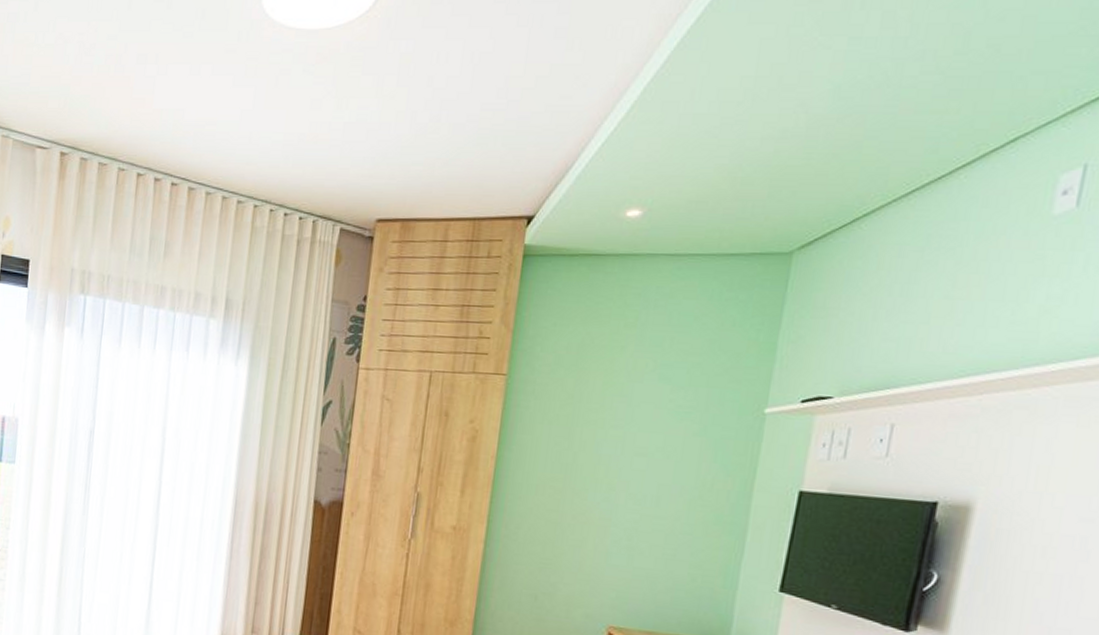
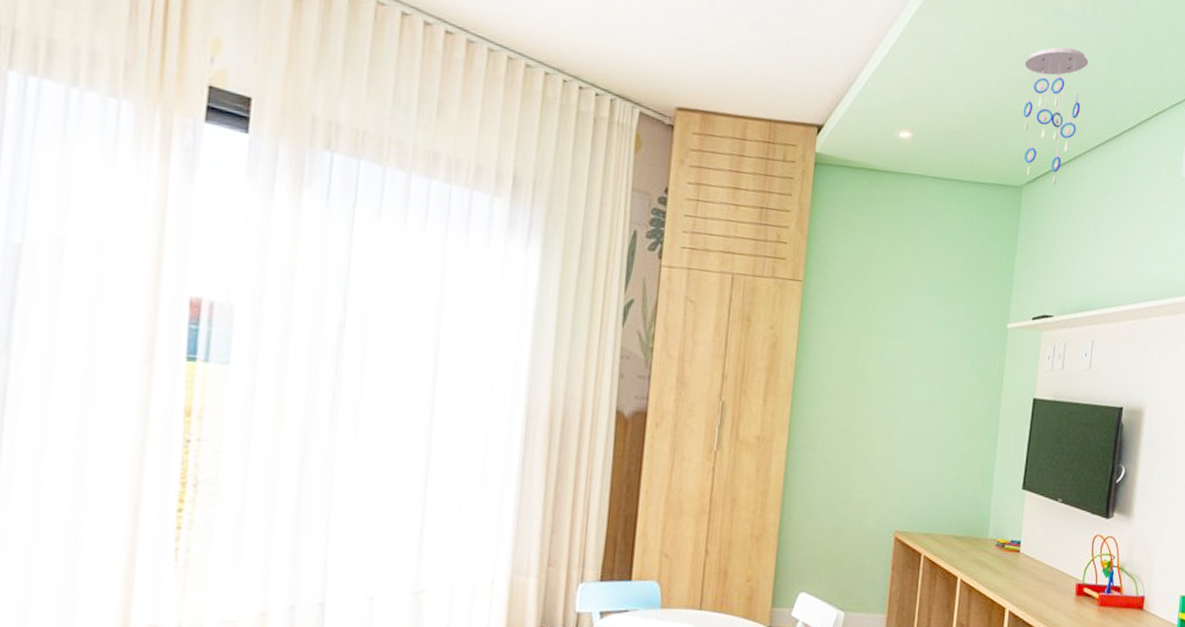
ceiling mobile: none [796,80,901,246] -> present [1023,47,1089,186]

